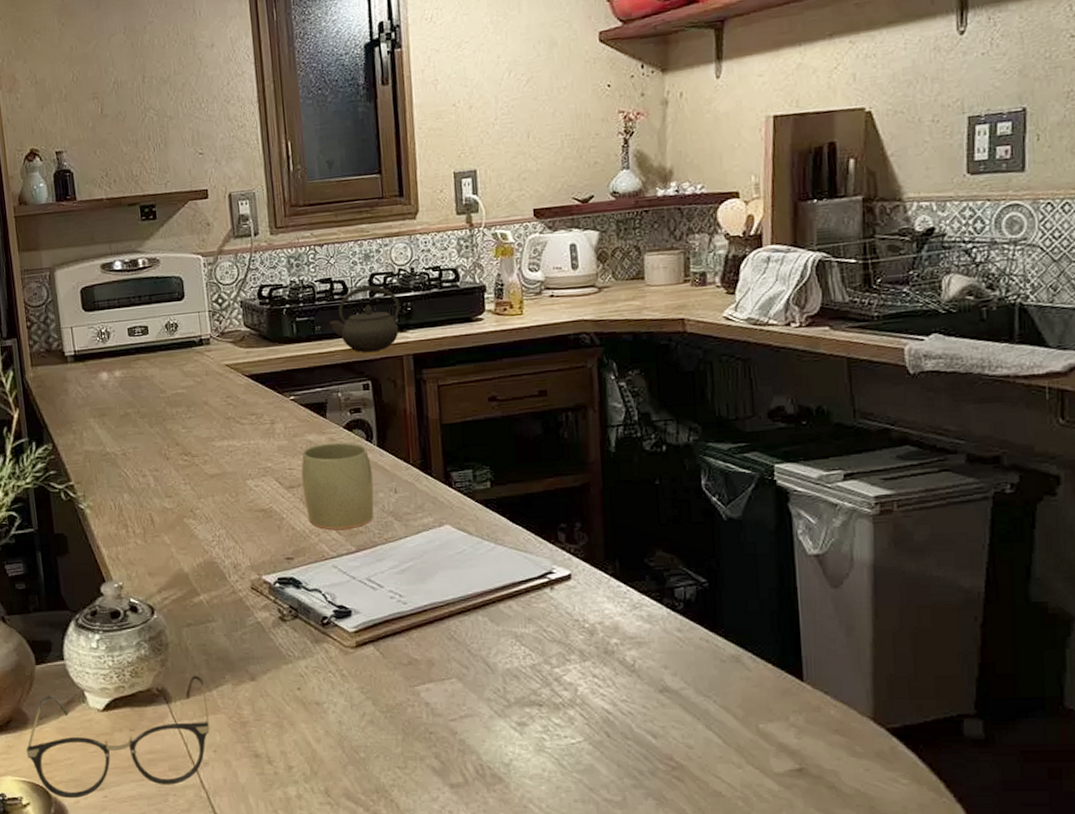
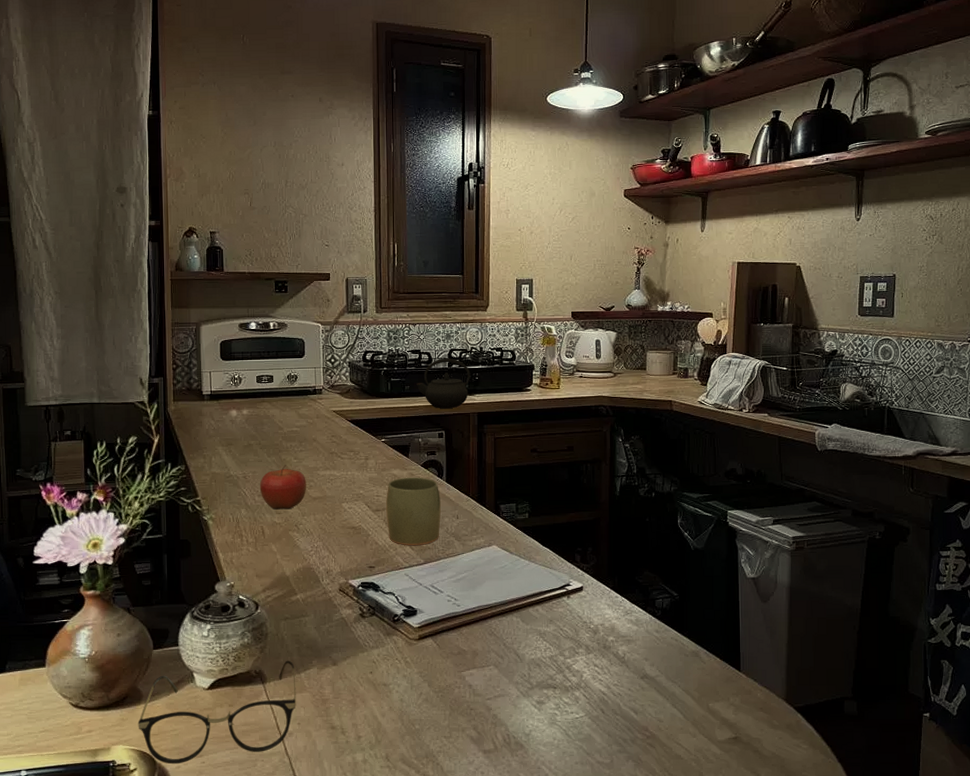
fruit: none [142,436,201,492] -> present [259,465,307,510]

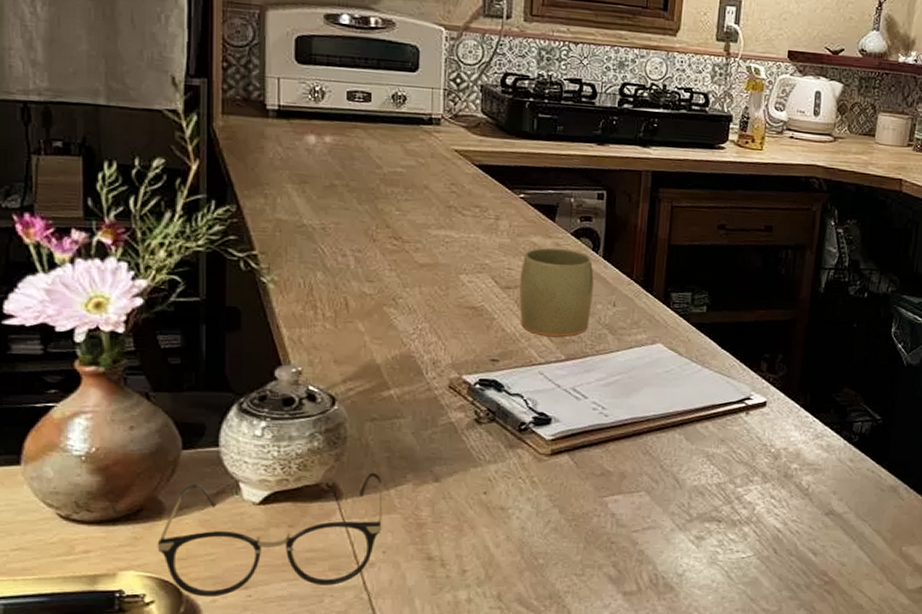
fruit: present [259,465,307,510] -> none [344,217,412,277]
kettle: present [416,358,471,409] -> none [572,93,647,163]

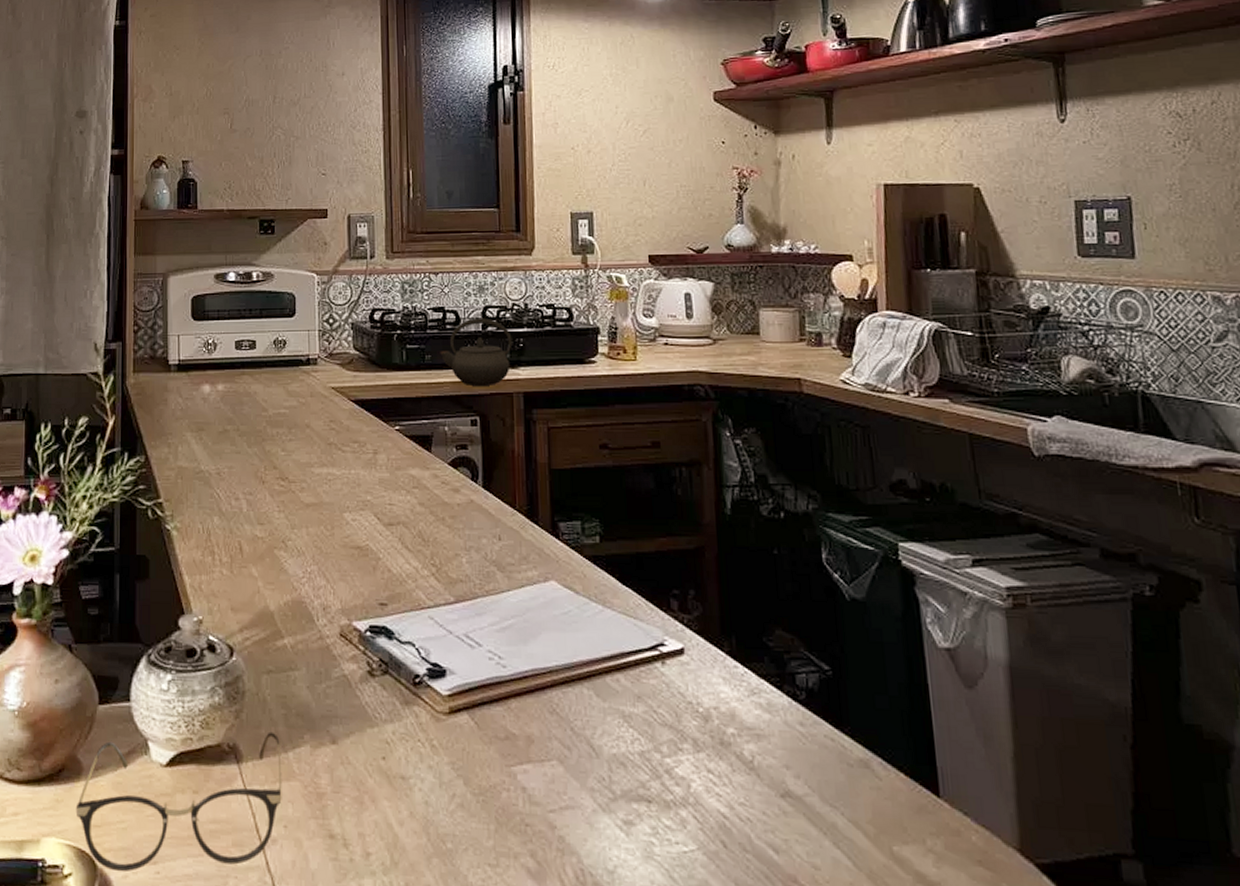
mug: present [519,247,594,338] -> none [402,479,477,577]
kettle: none [572,93,647,163] -> present [440,317,513,387]

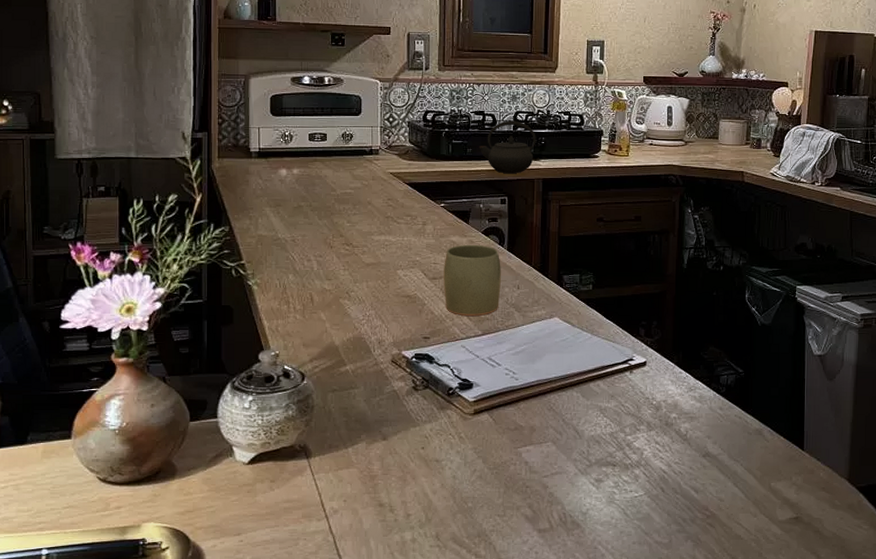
eyeglasses: present [75,731,282,873] -> none [171,434,343,543]
mug: none [402,479,477,577] -> present [443,244,501,317]

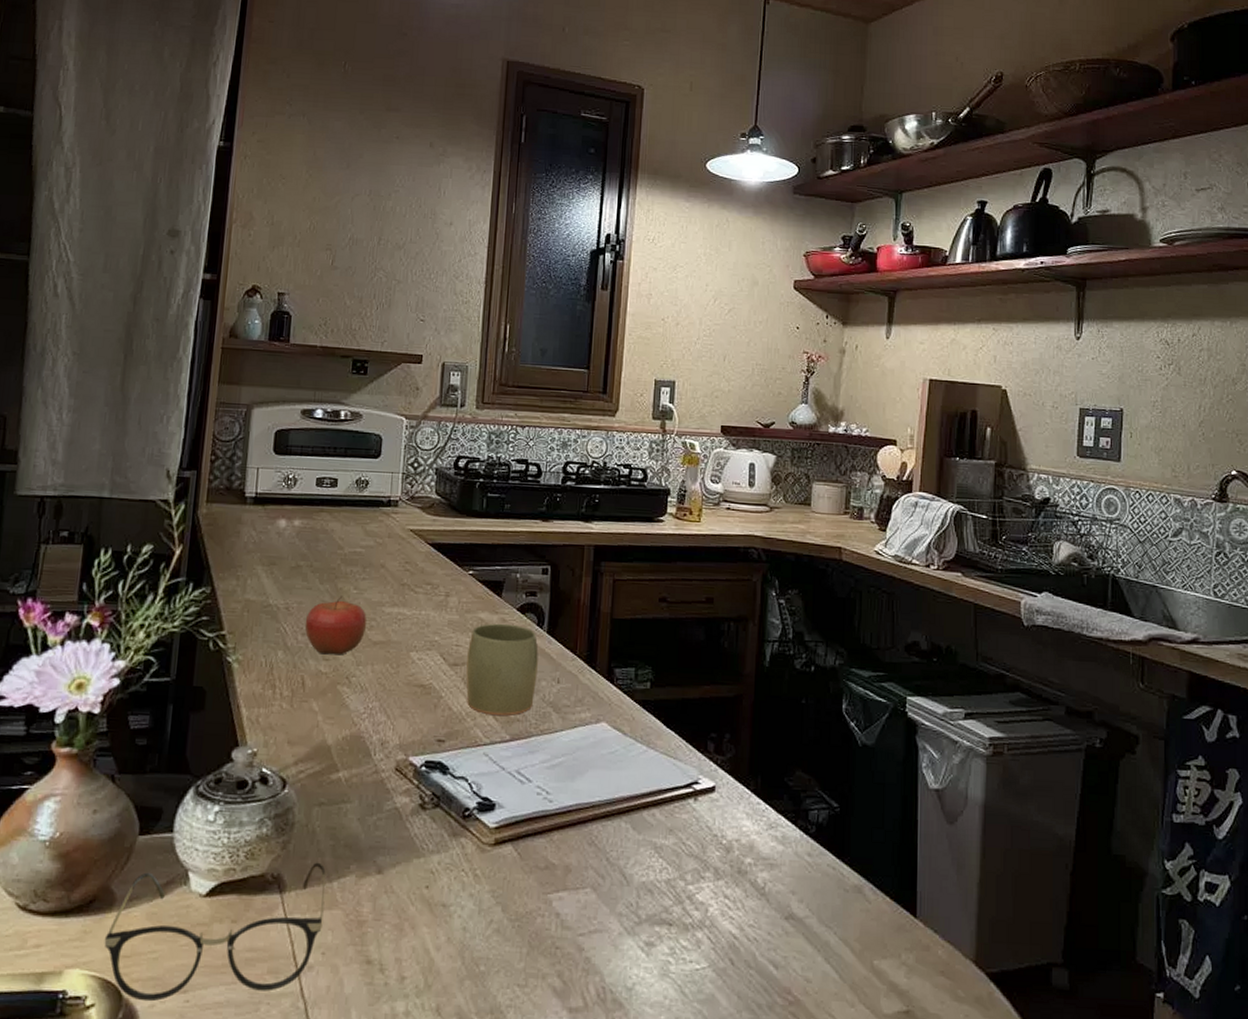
eyeglasses: none [171,434,343,543] -> present [104,862,326,1002]
fruit: none [309,228,360,276] -> present [304,596,367,655]
kettle: present [479,120,536,174] -> none [519,472,589,538]

